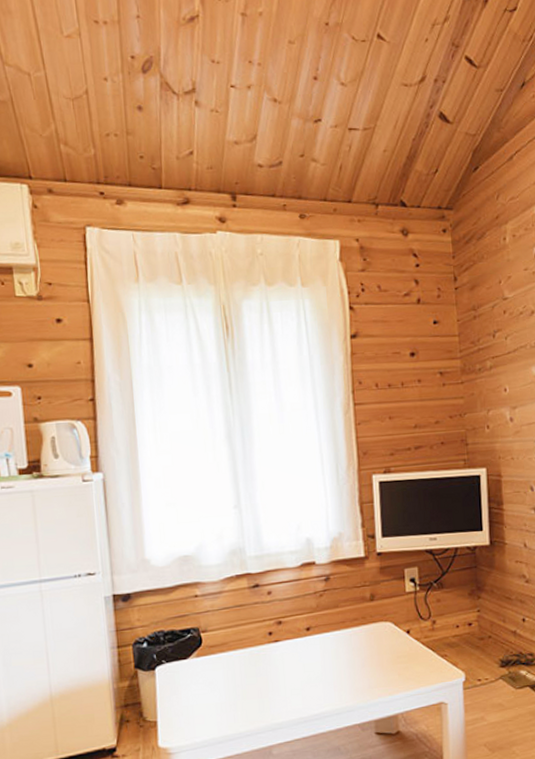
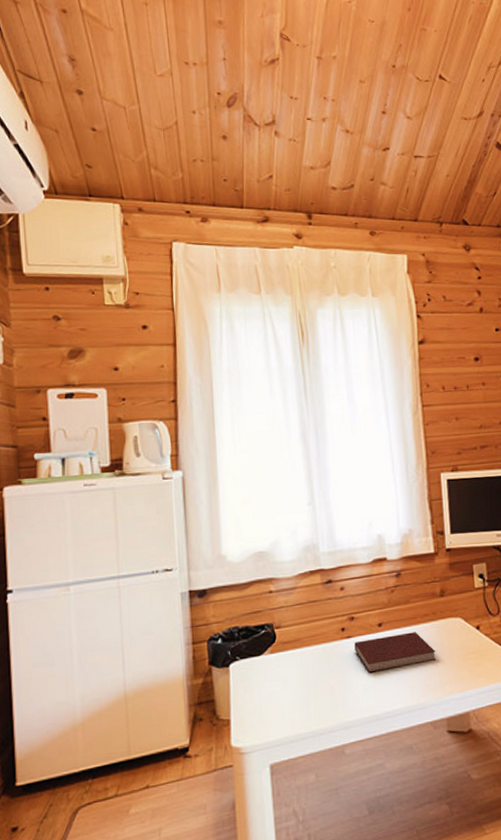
notebook: none [282,636,365,676] -> present [354,632,436,673]

